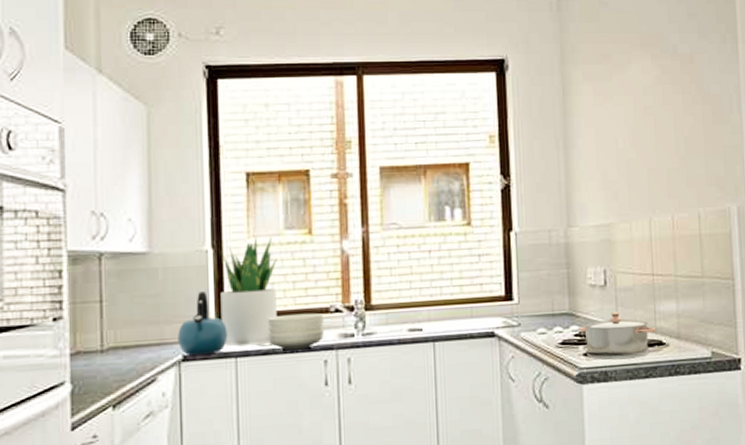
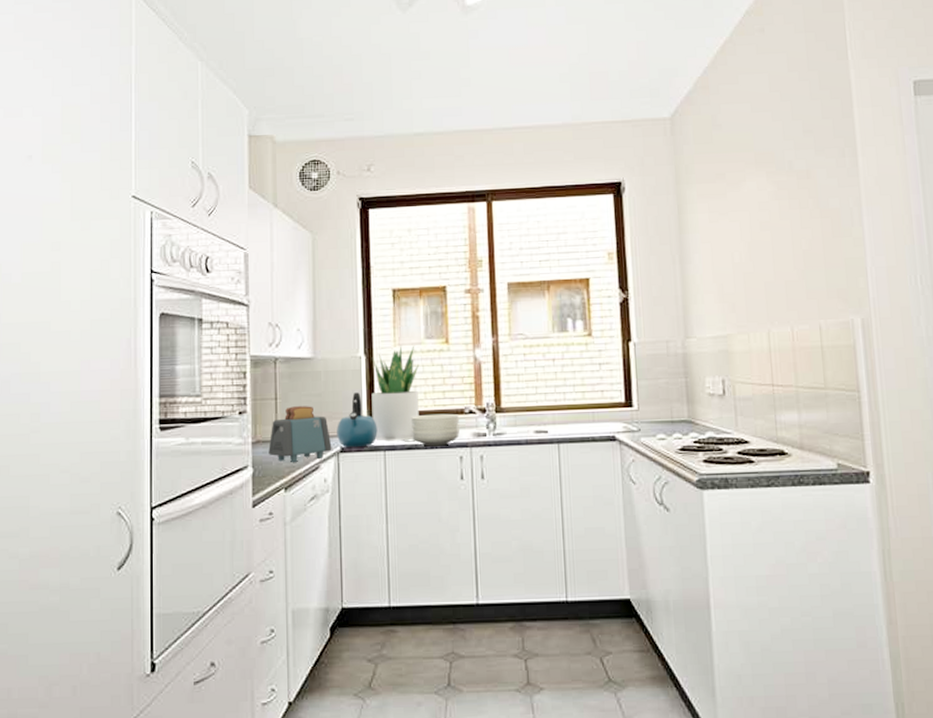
toaster: none [92,308,172,375] -> present [268,406,332,462]
cooking pot: present [578,311,656,361] -> none [697,420,778,468]

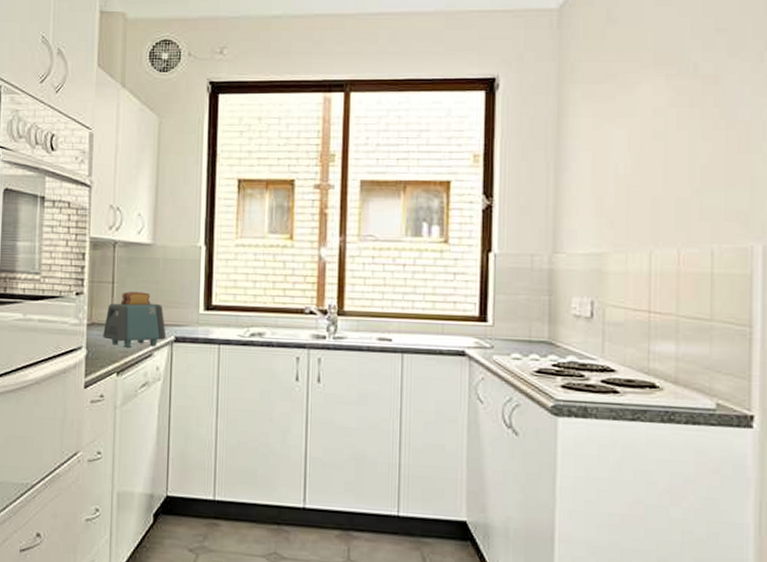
kettle: present [337,392,378,447] -> none [172,283,213,338]
planter: present [371,345,419,442] -> none [208,237,260,336]
bowl: present [410,413,461,447] -> none [247,311,300,345]

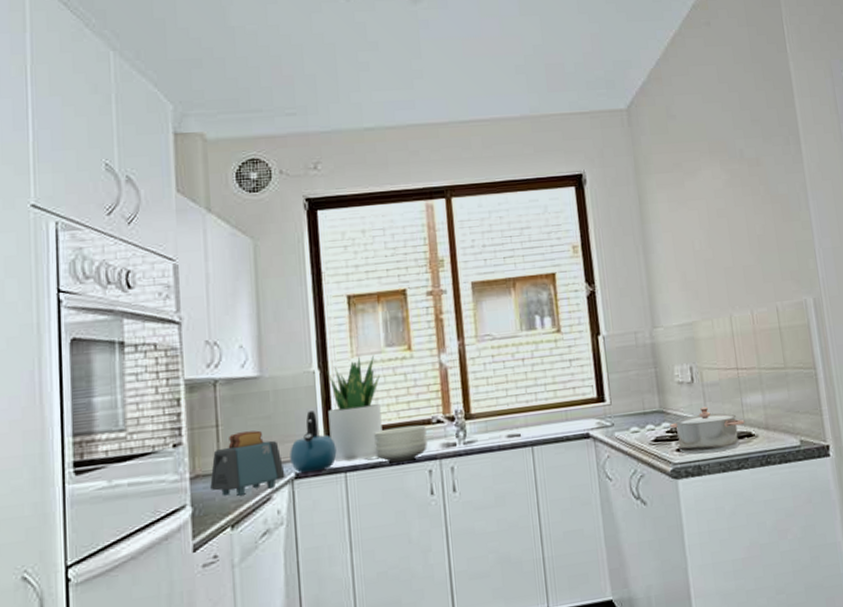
kettle: none [172,283,213,338] -> present [290,410,337,473]
planter: none [208,237,260,336] -> present [328,355,382,463]
bowl: none [247,311,300,345] -> present [373,424,428,463]
cooking pot: none [556,346,649,399] -> present [669,406,745,455]

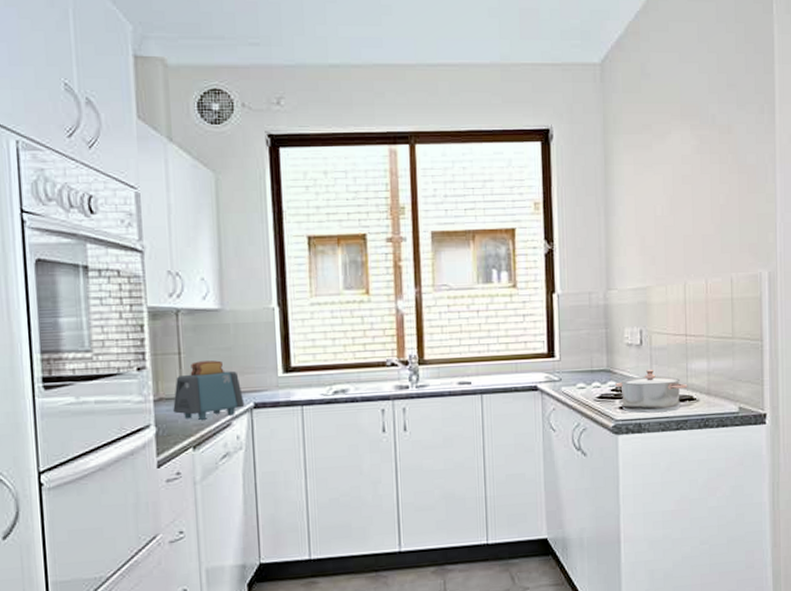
kettle: present [290,410,337,473] -> none [249,346,294,403]
planter: present [328,355,382,463] -> none [286,295,338,396]
bowl: present [373,424,428,463] -> none [329,366,382,400]

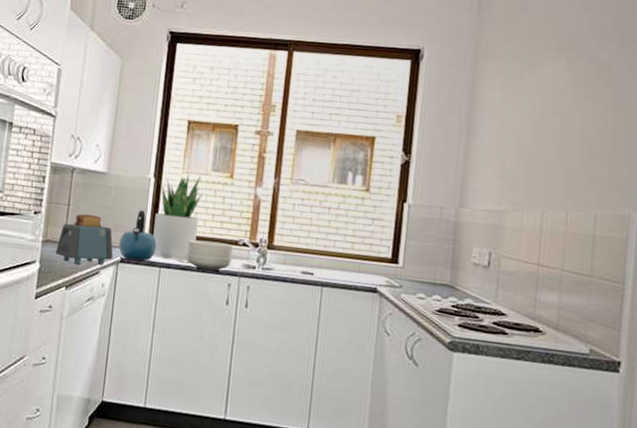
kettle: none [249,346,294,403] -> present [119,210,157,261]
planter: none [286,295,338,396] -> present [153,173,202,262]
bowl: none [329,366,382,400] -> present [186,240,234,272]
cooking pot: present [614,369,688,414] -> none [456,292,535,340]

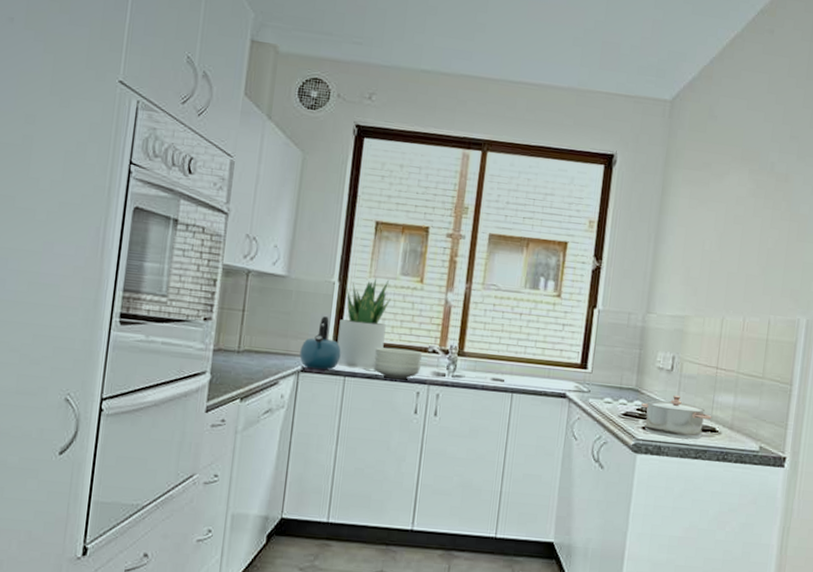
toaster: present [55,214,113,265] -> none [229,320,294,375]
cooking pot: none [456,292,535,340] -> present [640,395,712,440]

